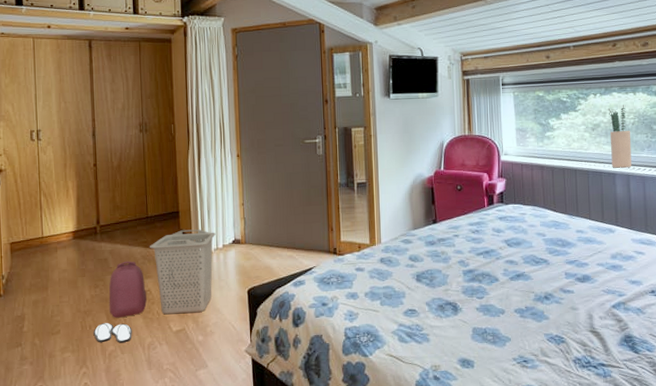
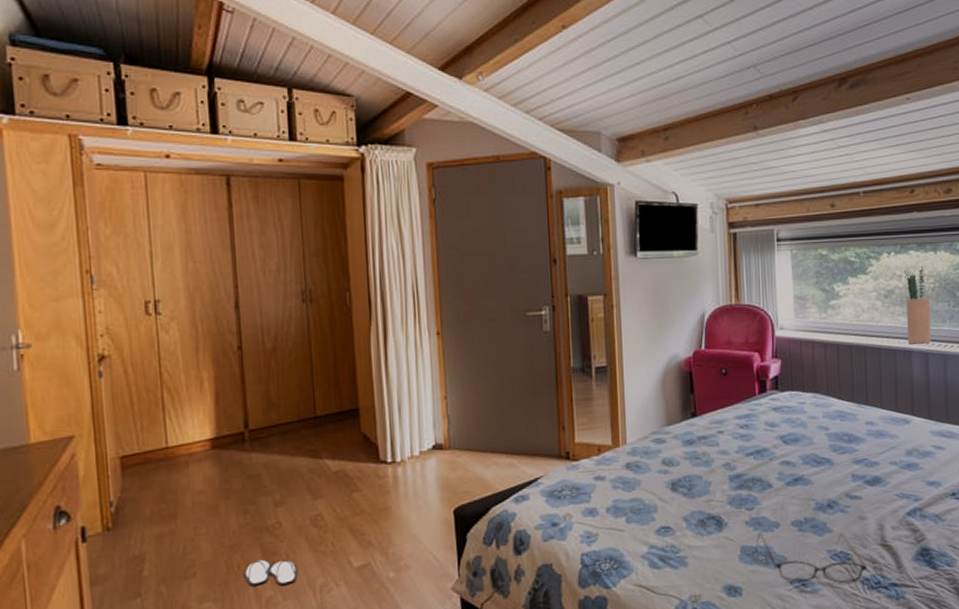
backpack: present [109,261,147,318] -> none [264,476,317,554]
laundry basket: present [149,229,216,315] -> none [318,431,410,546]
eyeglasses: none [485,316,579,362] -> present [756,531,868,584]

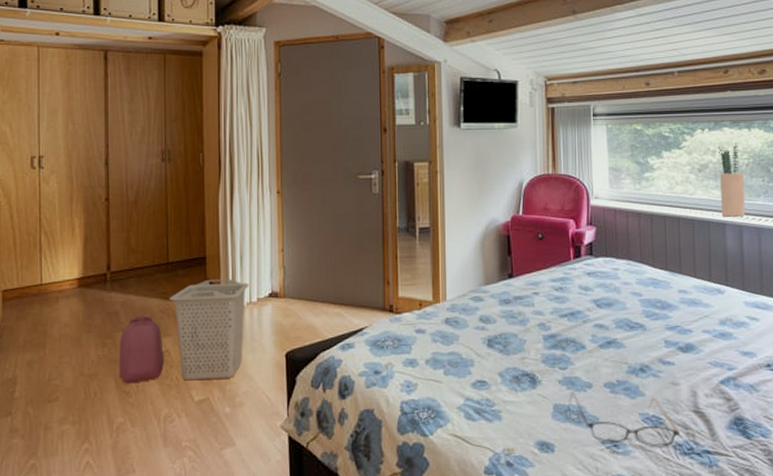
slippers: present [243,560,298,587] -> none [98,390,146,414]
backpack: none [264,476,317,554] -> present [118,315,164,384]
laundry basket: none [318,431,410,546] -> present [169,279,249,381]

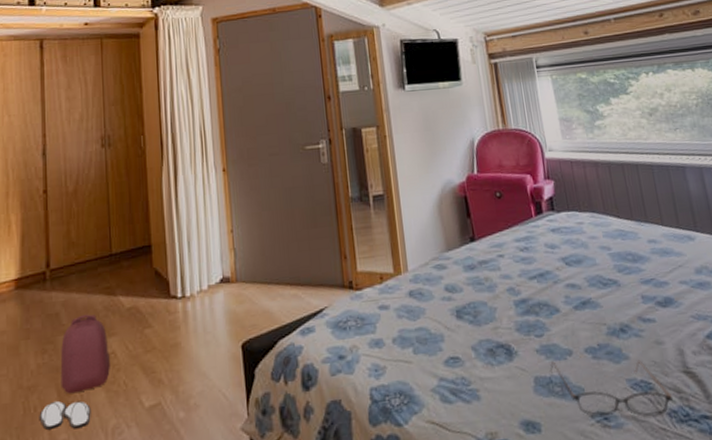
slippers: none [98,390,146,414] -> present [39,400,91,430]
laundry basket: present [169,279,249,381] -> none [113,266,198,385]
vase: present [719,142,745,217] -> none [665,83,703,160]

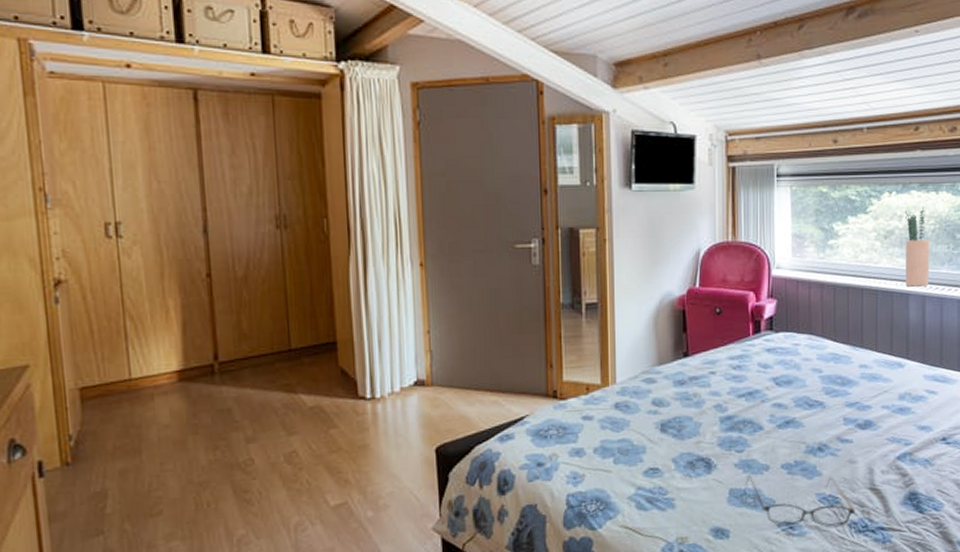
slippers: present [39,400,91,430] -> none [213,498,271,525]
backpack: present [60,314,110,394] -> none [235,411,292,491]
vase: none [665,83,703,160] -> present [905,207,930,287]

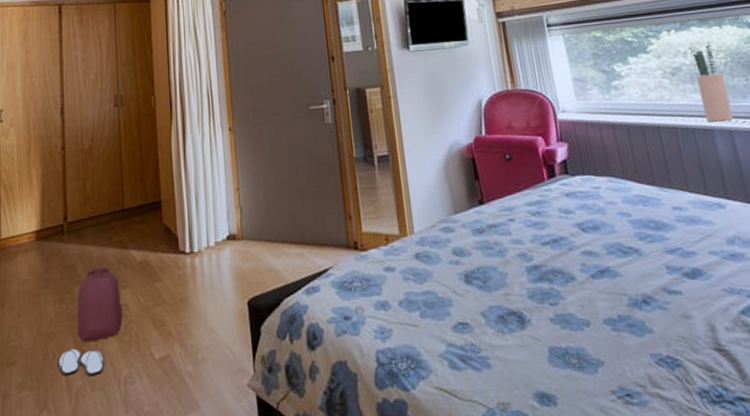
slippers: none [213,498,271,525] -> present [57,349,105,377]
backpack: none [235,411,292,491] -> present [76,266,123,343]
eyeglasses: present [745,474,856,527] -> none [565,330,704,396]

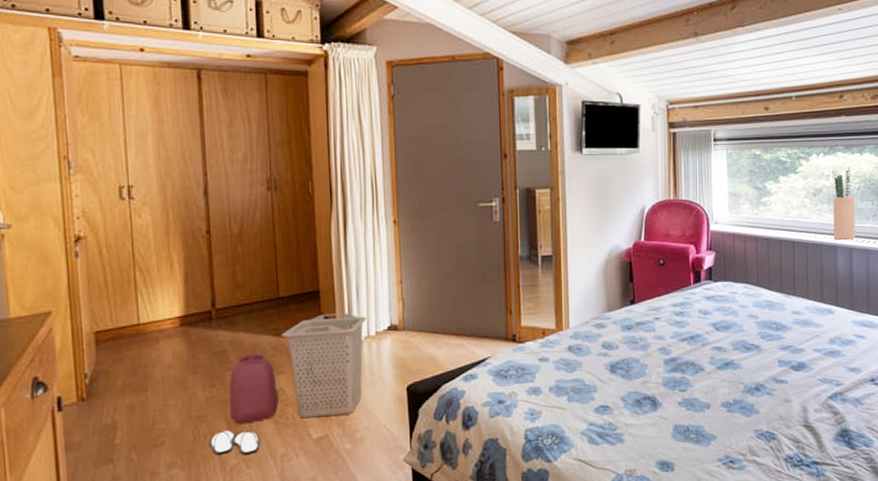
laundry basket: none [125,223,206,337] -> present [281,313,367,419]

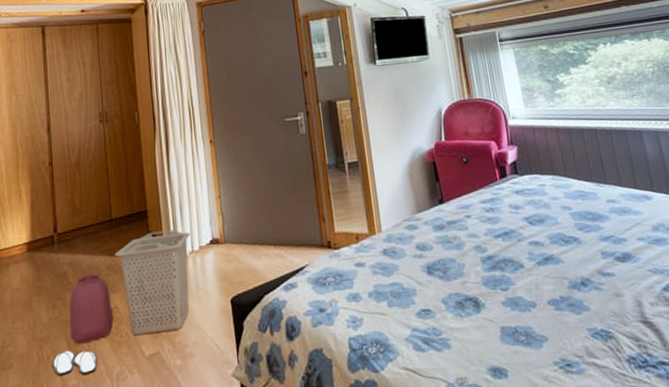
vase: present [832,167,856,240] -> none [623,53,660,125]

